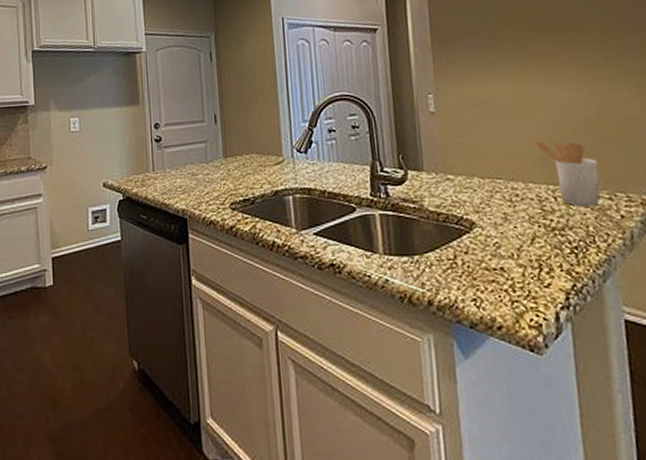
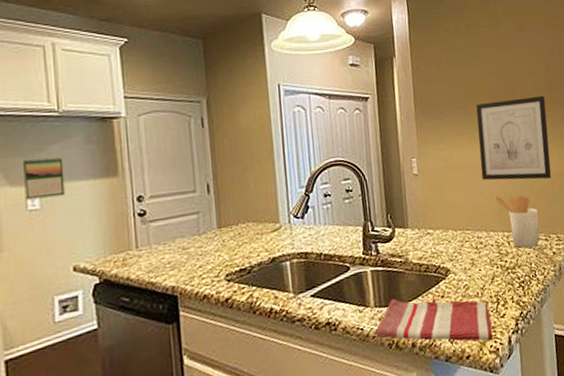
calendar: none [67,86,98,123] -> present [22,156,65,200]
dish towel: none [384,248,535,314] -> present [375,298,494,342]
wall art: none [509,20,618,124] -> present [476,95,552,181]

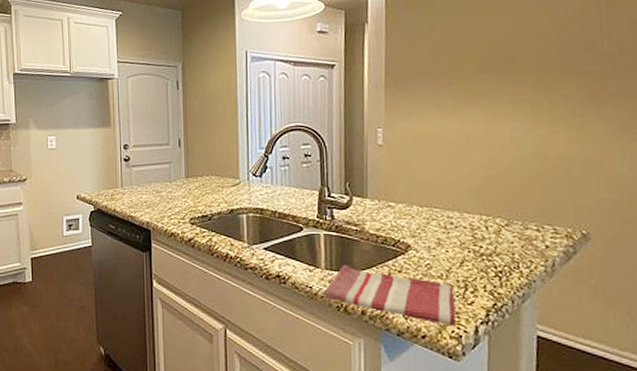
calendar: present [22,156,65,200] -> none [45,108,73,141]
wall art: present [476,95,552,181] -> none [459,65,556,163]
utensil holder: present [495,195,539,248] -> none [473,176,530,236]

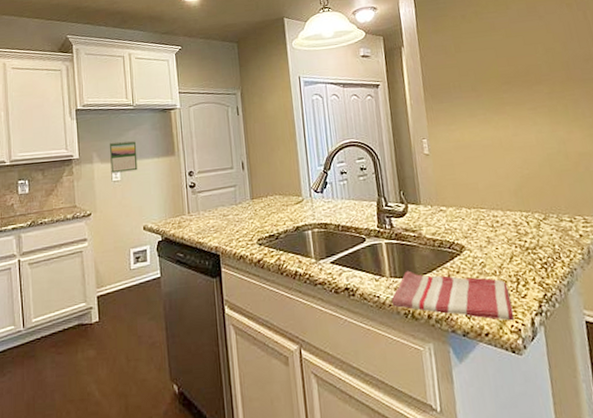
calendar: none [45,108,73,141] -> present [109,140,138,173]

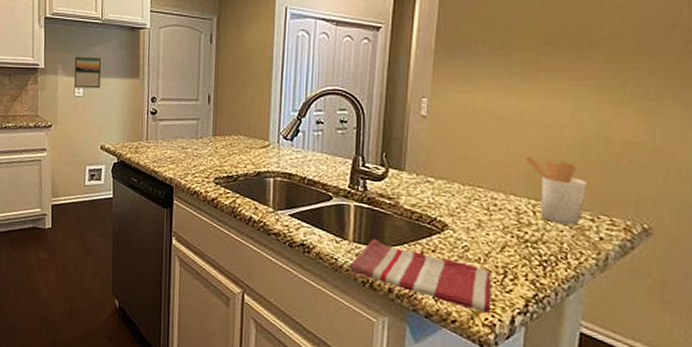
utensil holder: none [510,176,563,229] -> present [524,156,587,225]

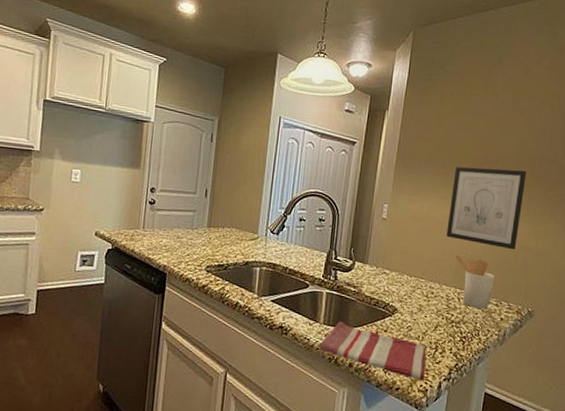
calendar: present [74,56,102,89] -> none [71,142,103,176]
wall art: none [511,41,630,148] -> present [446,166,527,250]

